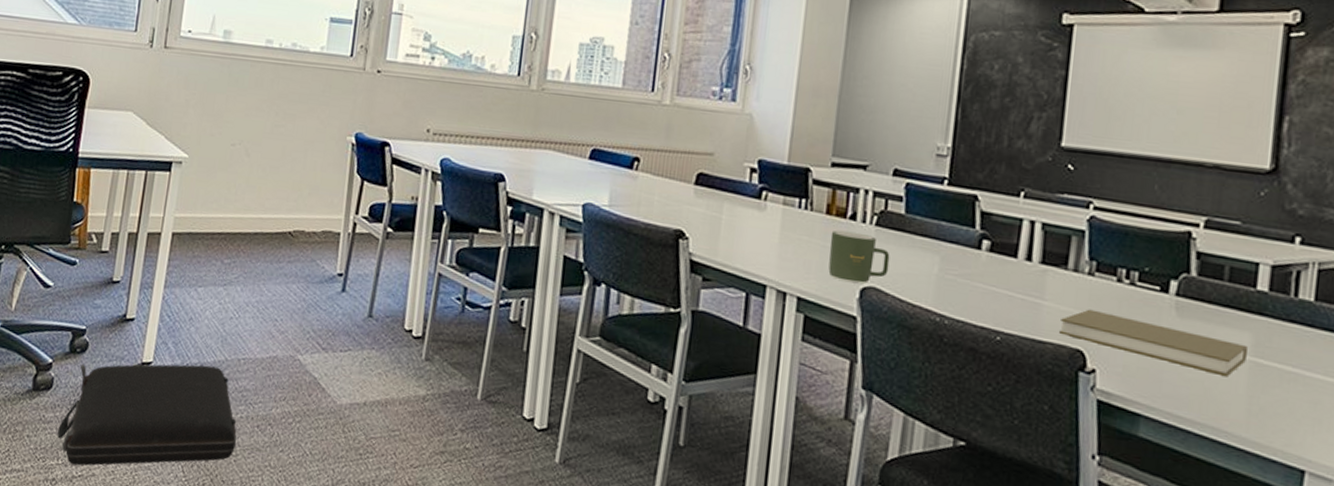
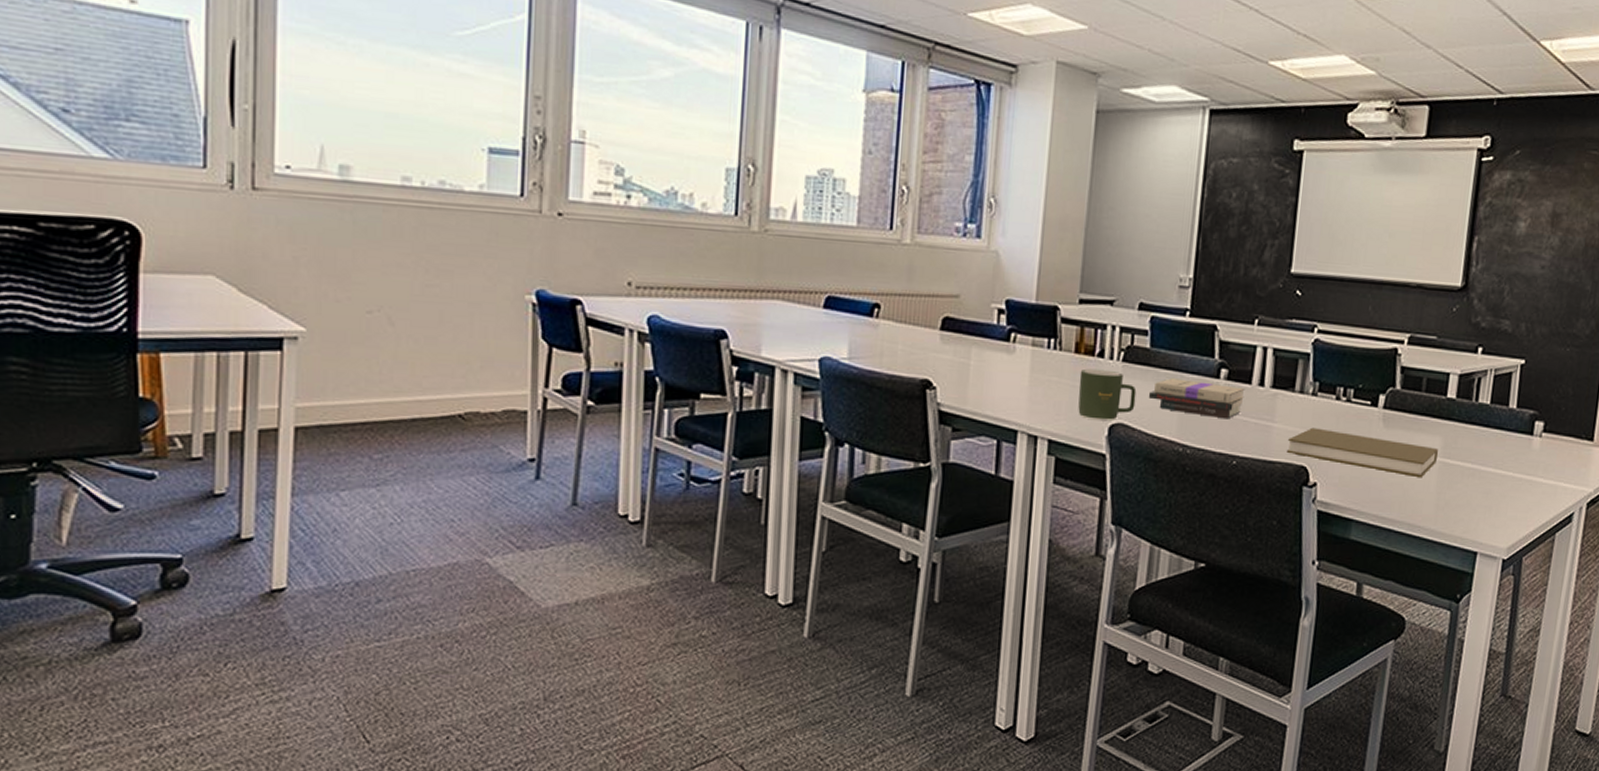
briefcase: present [57,363,237,466] -> none [159,583,414,725]
books: none [902,246,1010,293] -> present [1148,378,1245,419]

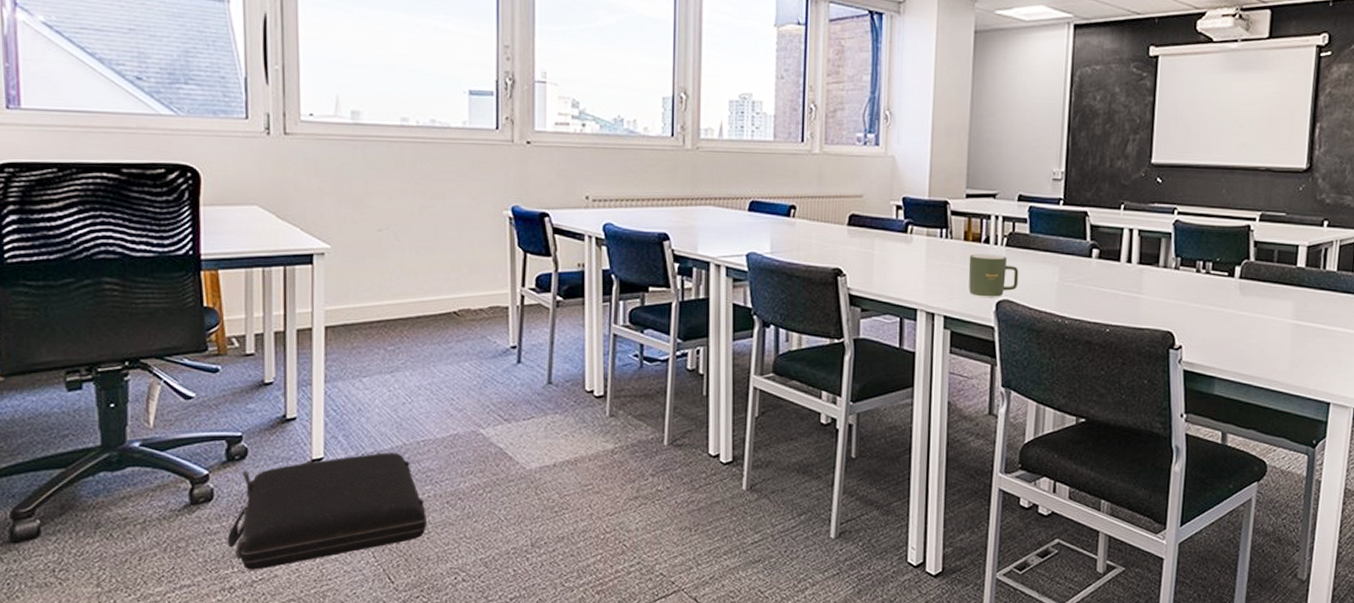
briefcase: none [159,583,414,725] -> present [228,452,426,570]
books: present [1148,378,1245,419] -> none [1029,259,1115,293]
book: present [1287,427,1438,477] -> none [1154,297,1291,338]

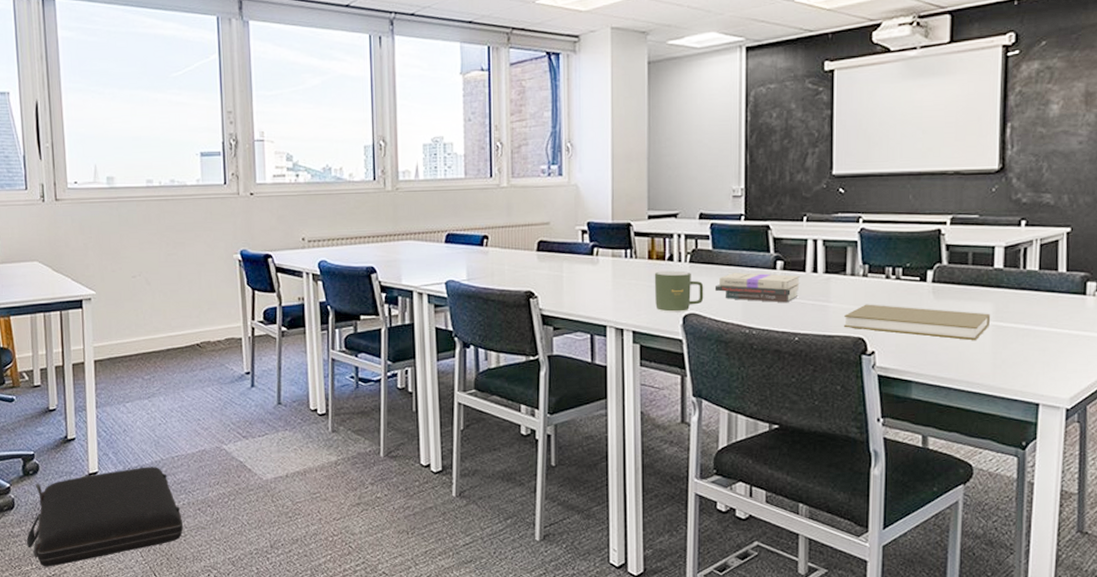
books: none [1029,259,1115,293] -> present [714,273,800,303]
book: none [1154,297,1291,338] -> present [844,304,990,340]

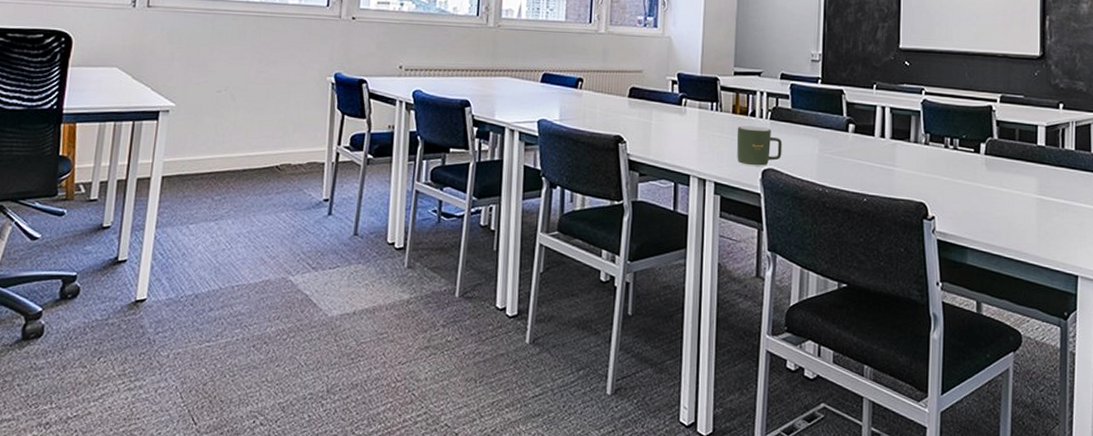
briefcase: present [27,467,183,567] -> none [50,295,234,407]
books: present [714,273,800,303] -> none [792,132,870,165]
book: present [844,304,990,340] -> none [908,171,1034,211]

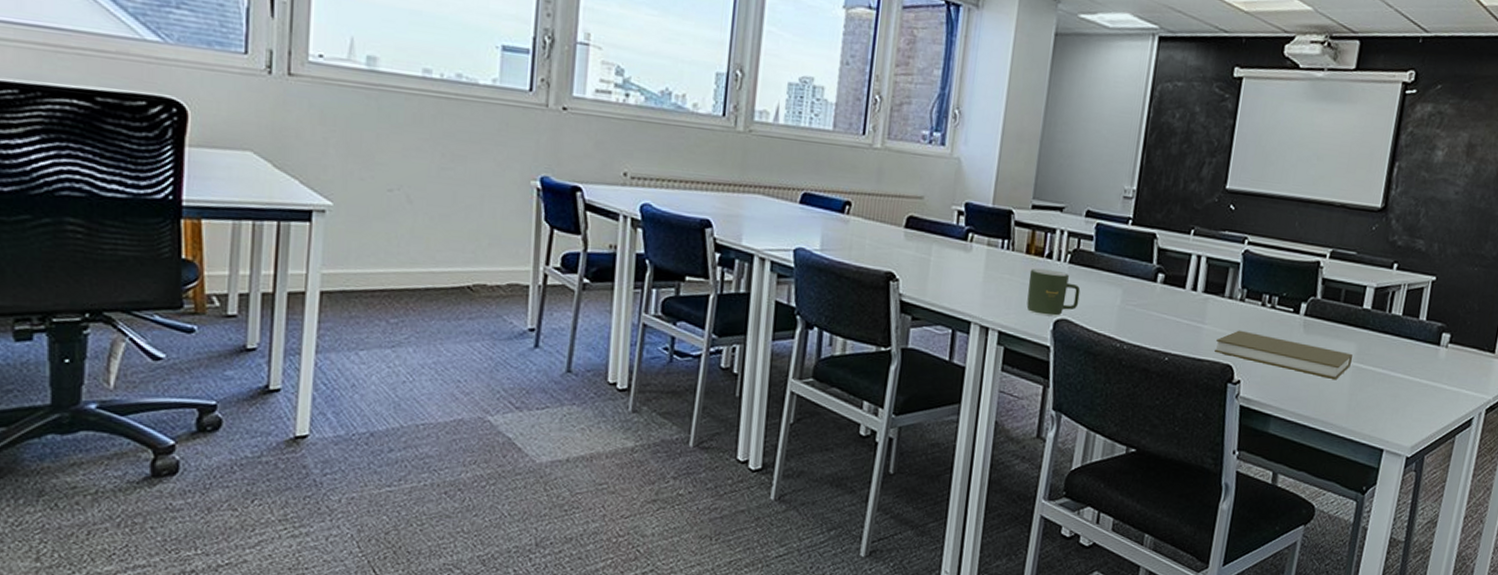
book: none [908,171,1034,211] -> present [1215,330,1352,379]

